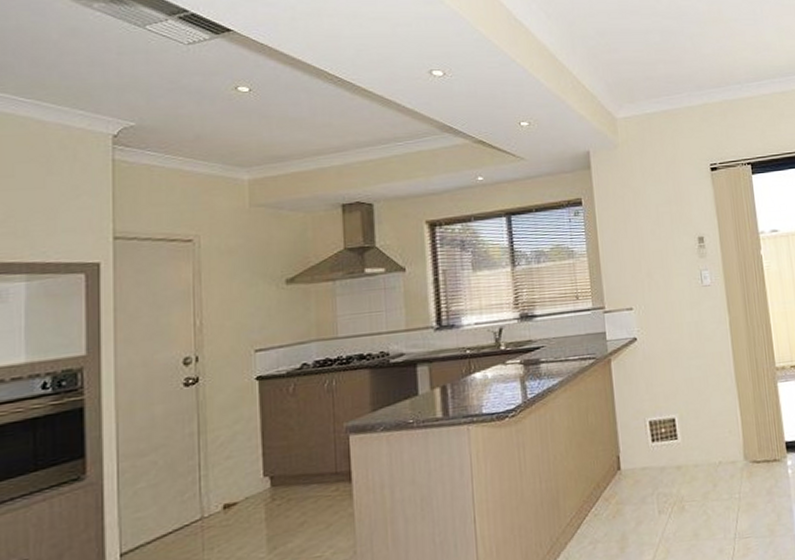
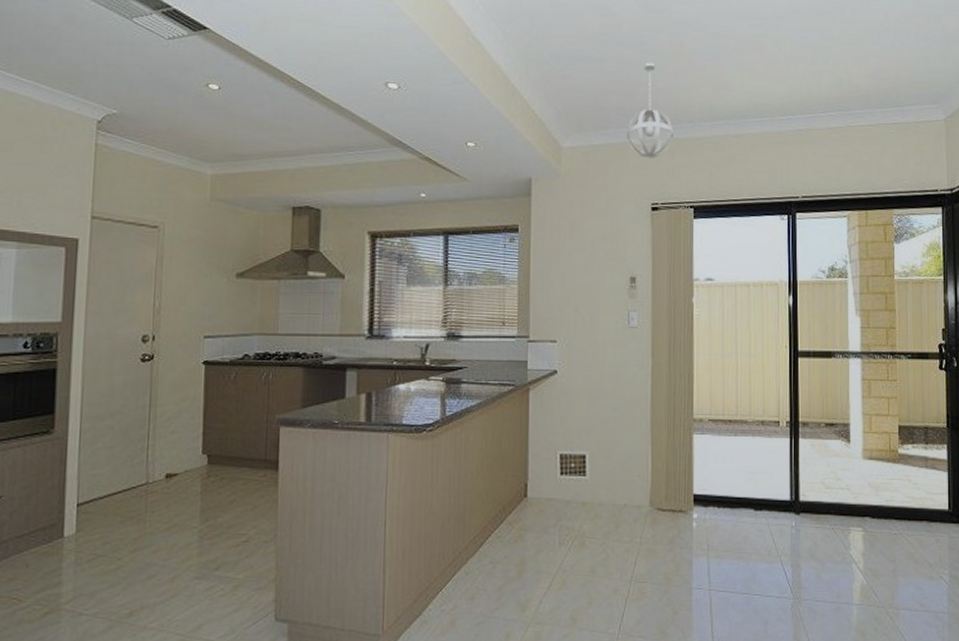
pendant light: none [677,31,723,121] -> present [626,63,674,158]

